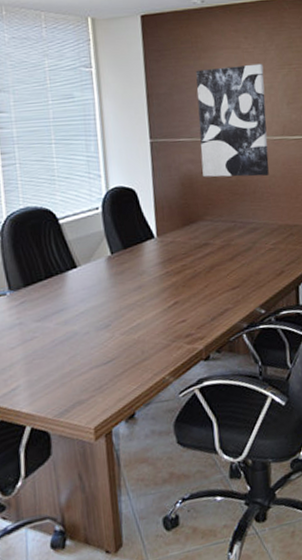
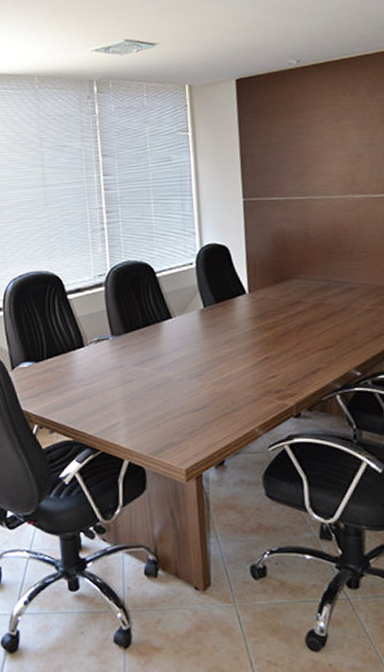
wall art: present [196,63,269,178] -> none [290,120,368,236]

